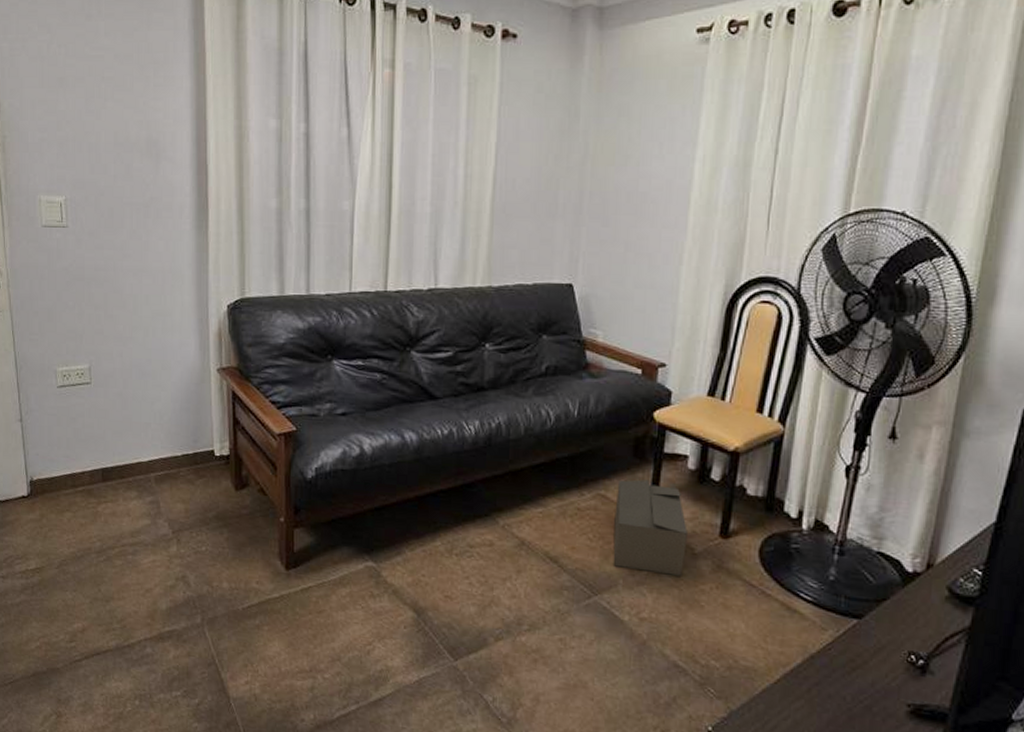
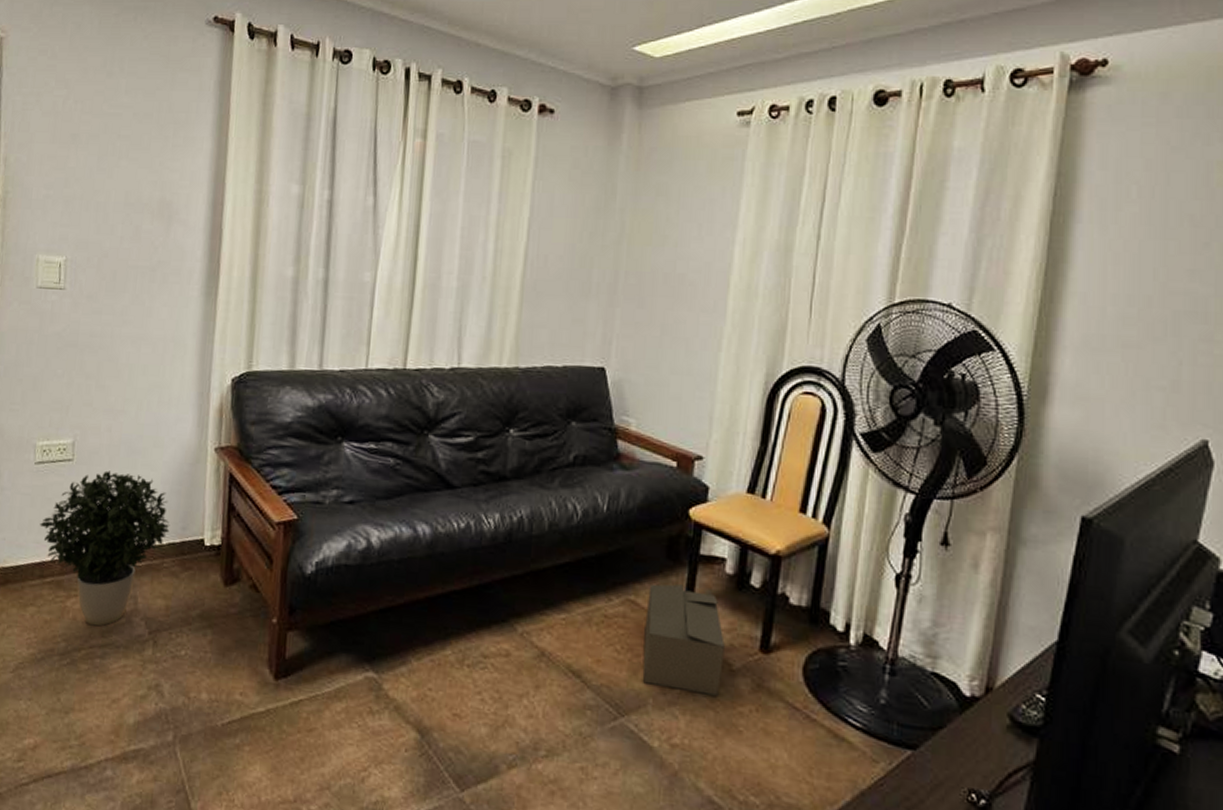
potted plant: none [67,392,183,528] -> present [40,470,170,626]

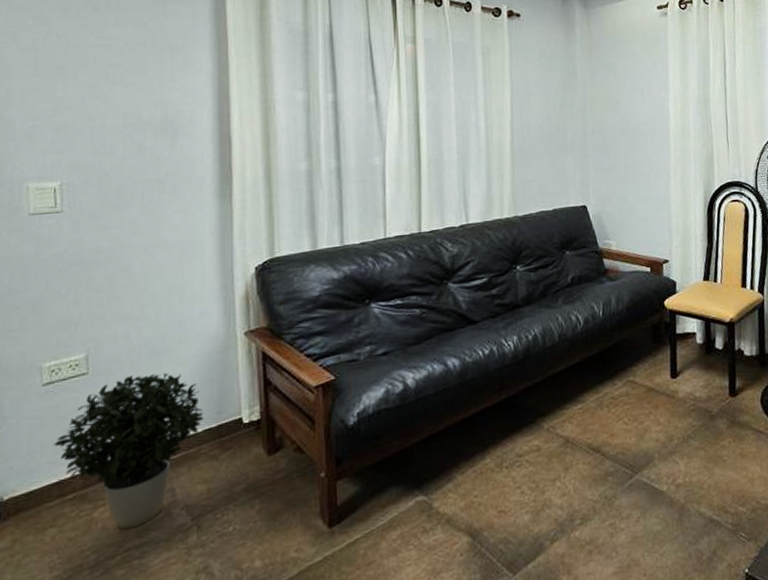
cardboard box: present [642,583,725,696] -> none [643,360,706,443]

